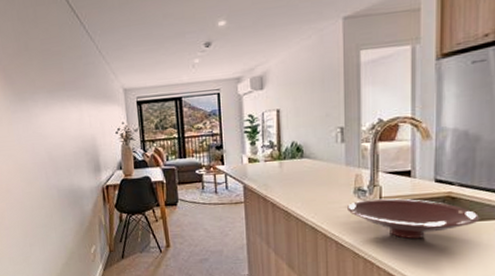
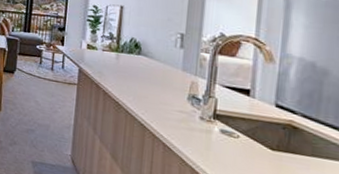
bowl: present [348,198,480,239] -> none [179,108,324,162]

